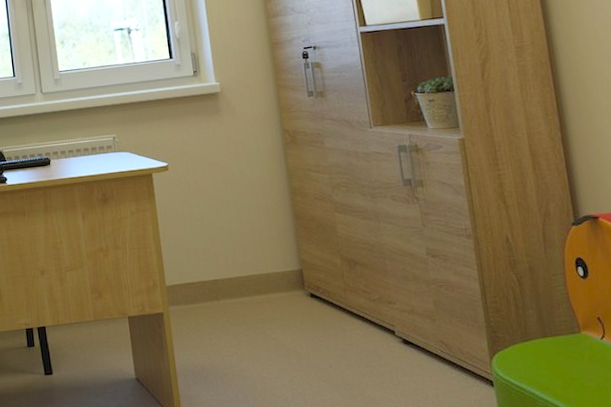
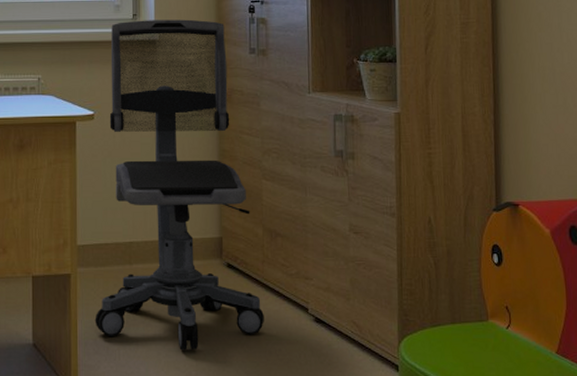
office chair: none [174,70,353,378] -> present [94,19,264,351]

